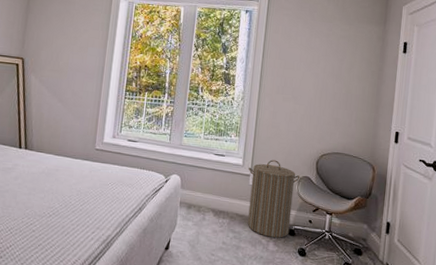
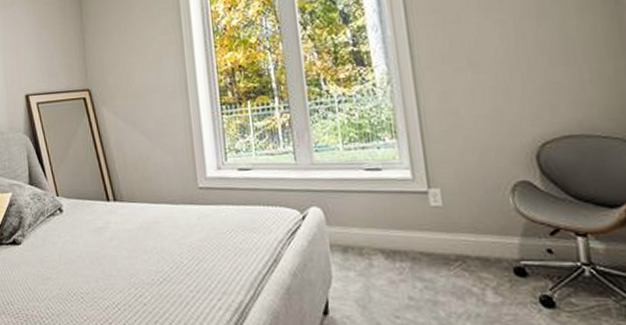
laundry hamper: present [247,160,300,238] -> none [423,163,517,282]

